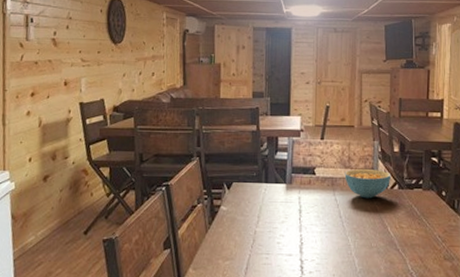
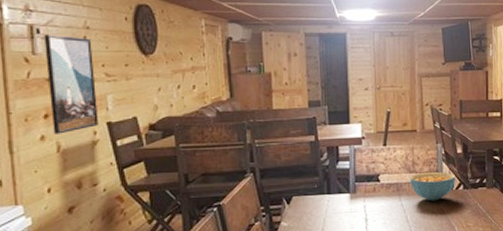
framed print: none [35,24,74,111] -> present [43,35,99,134]

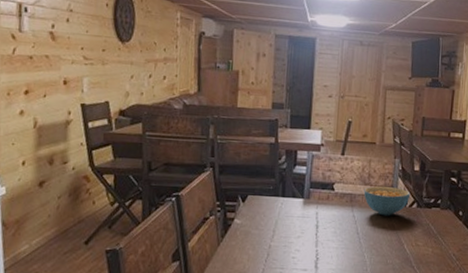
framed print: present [43,35,99,134] -> none [30,14,74,111]

